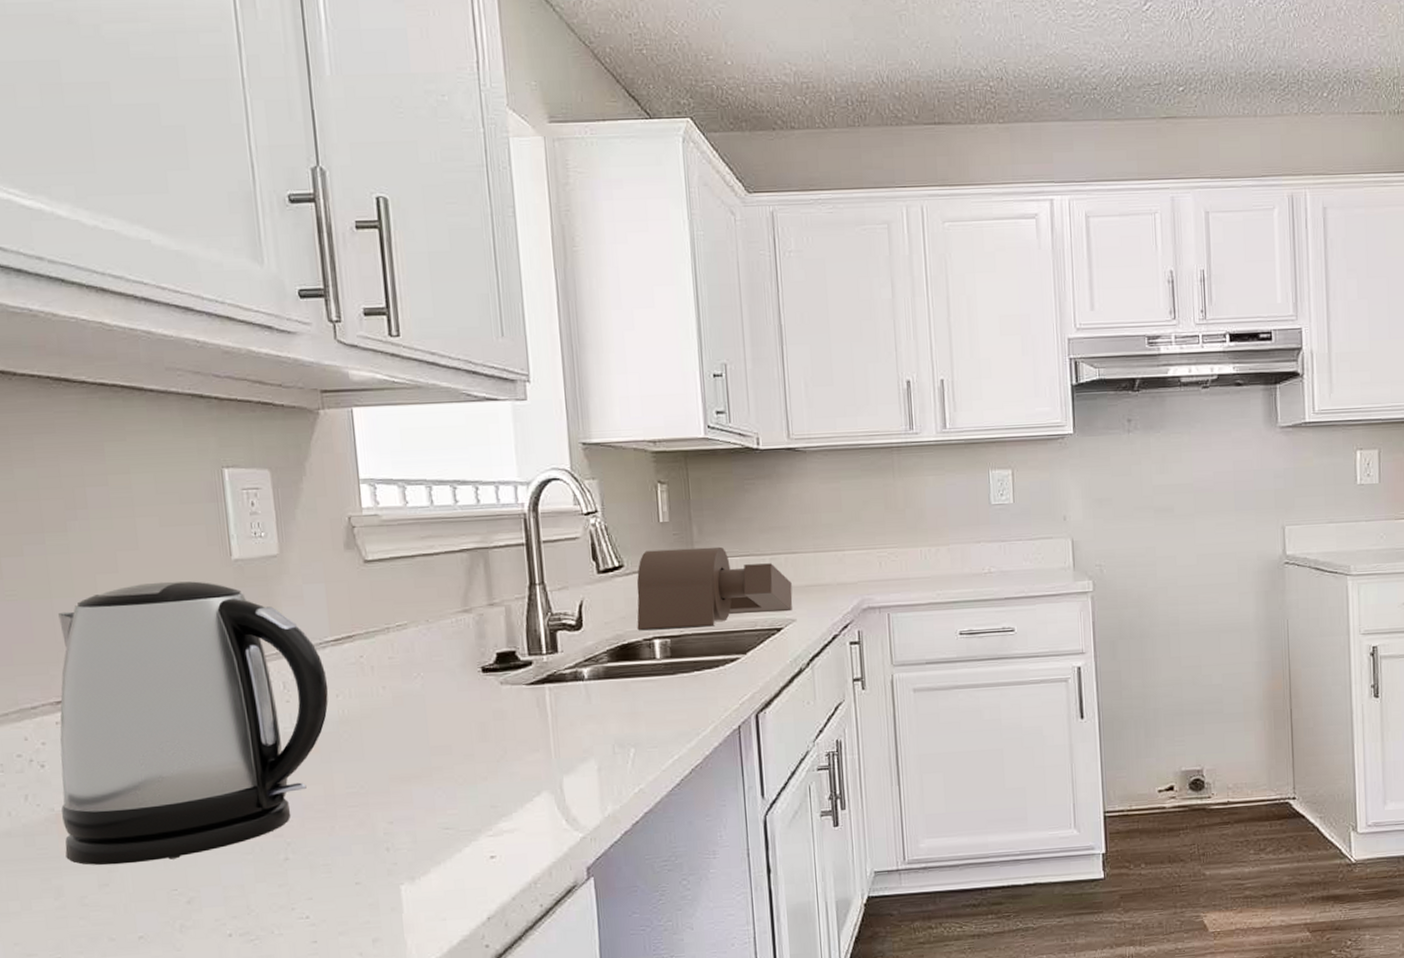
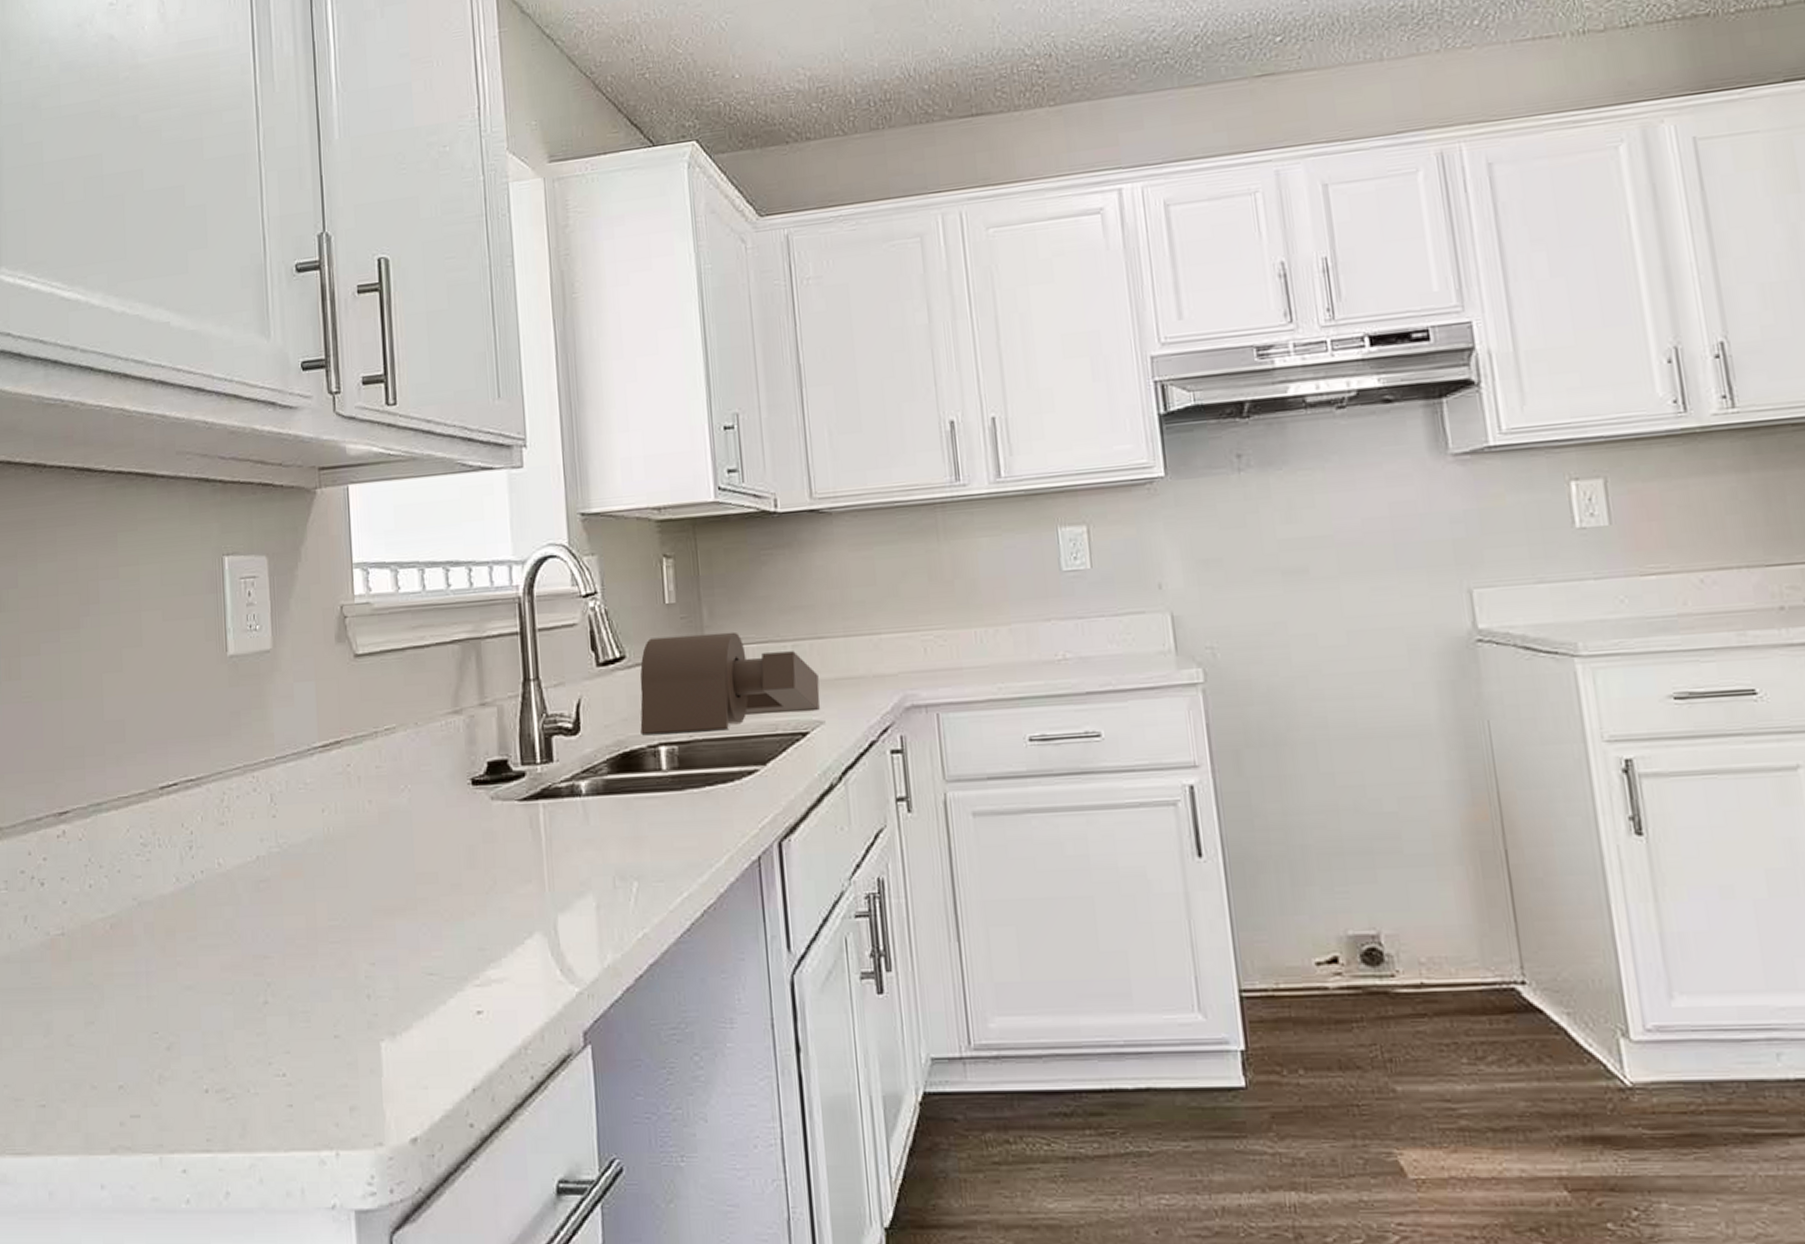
kettle: present [58,581,329,866] -> none [56,680,315,1000]

